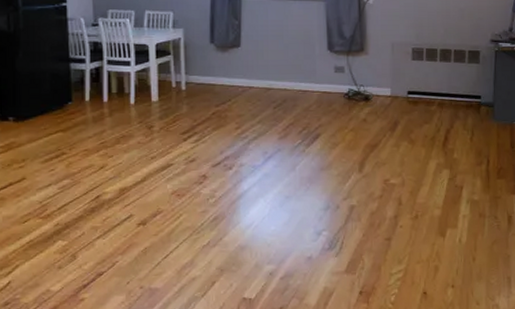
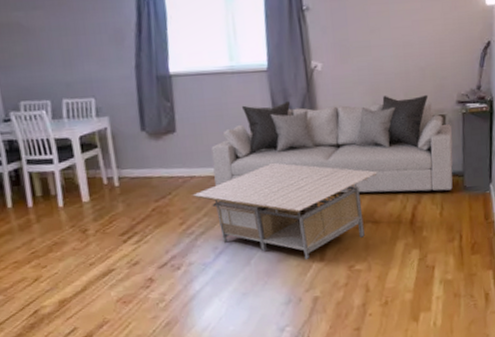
coffee table: none [249,80,416,171] -> present [192,162,378,261]
sofa: none [270,28,485,118] -> present [211,95,453,193]

